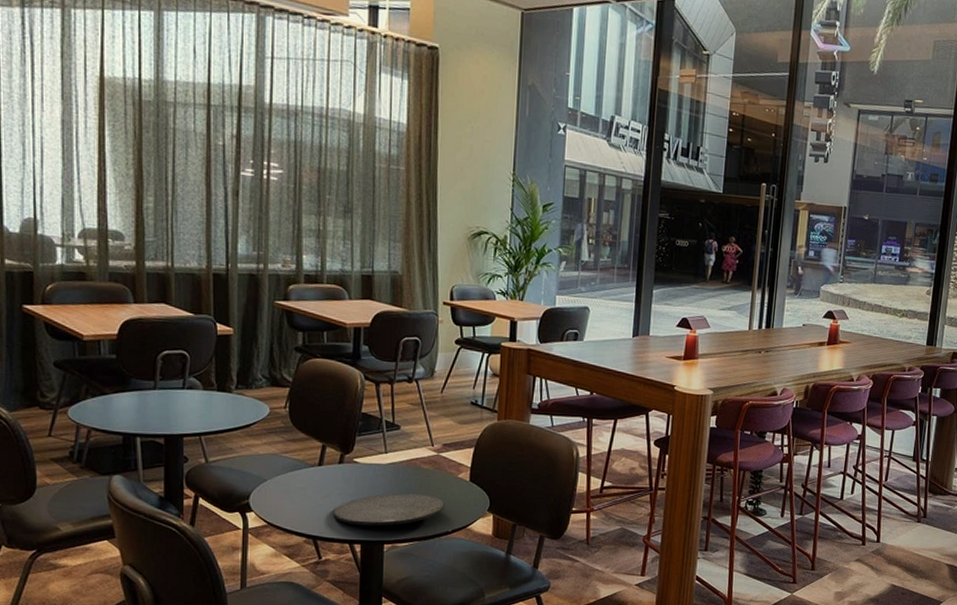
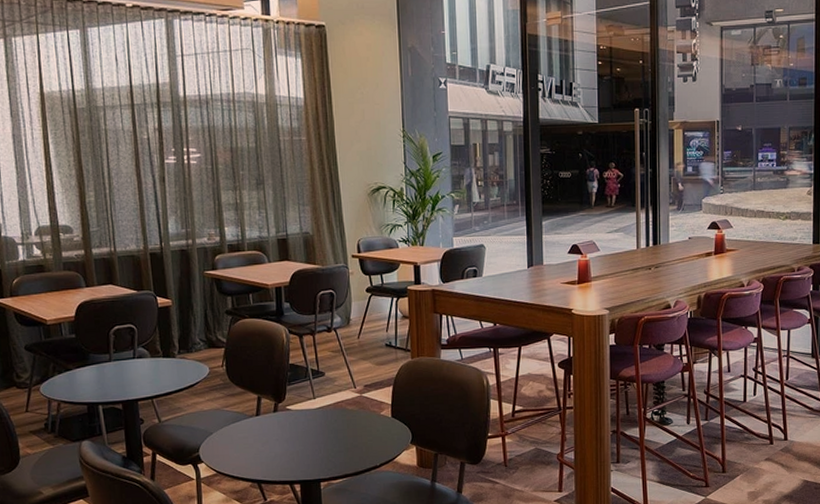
plate: present [333,493,446,526] -> none [273,433,373,467]

